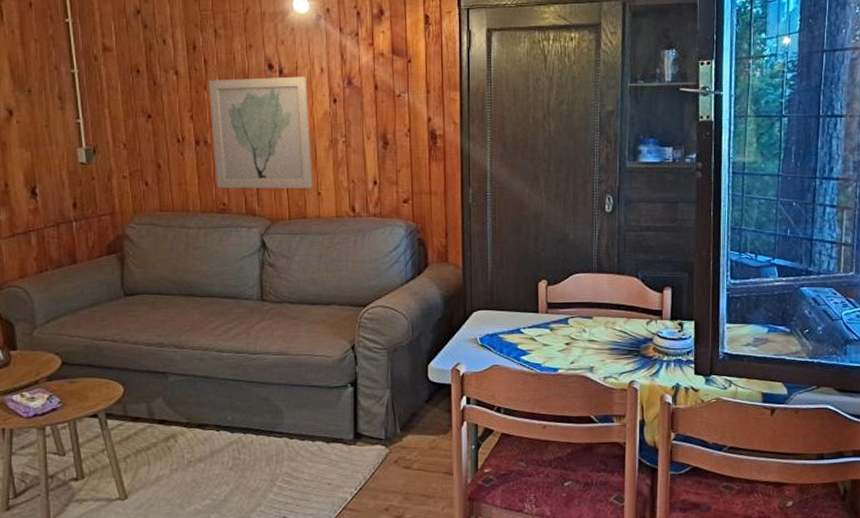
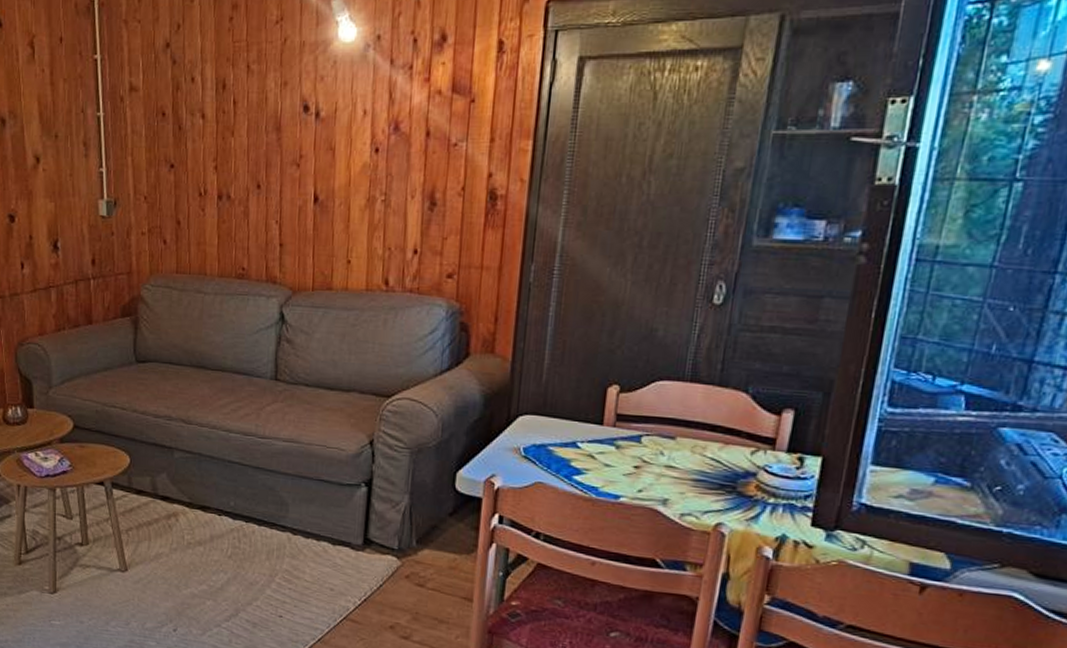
wall art: present [208,76,313,189] -> none [236,120,346,255]

